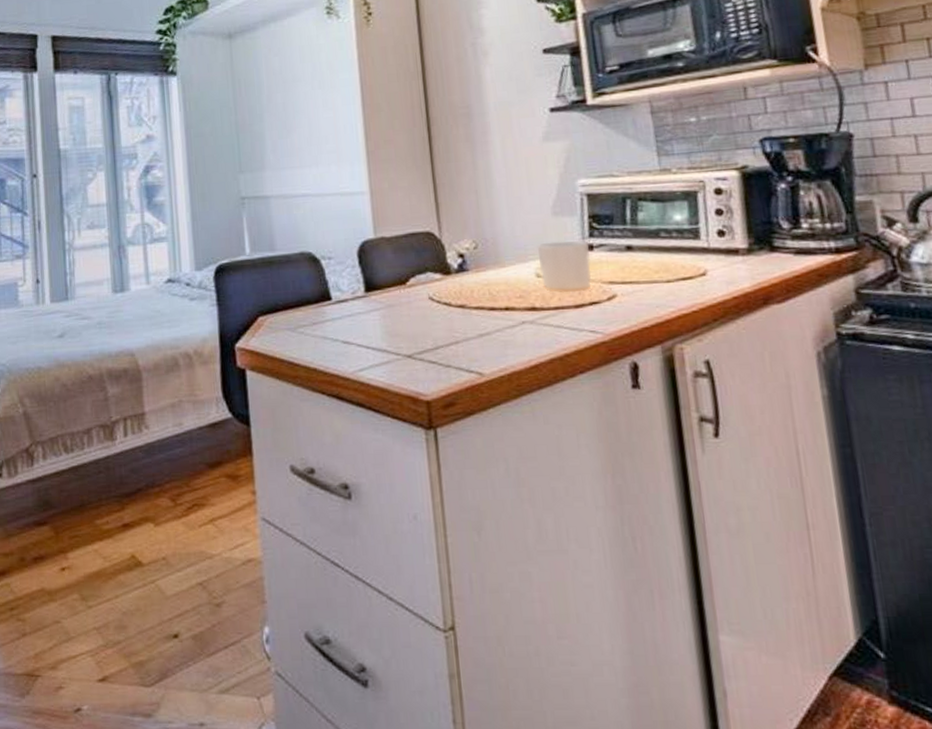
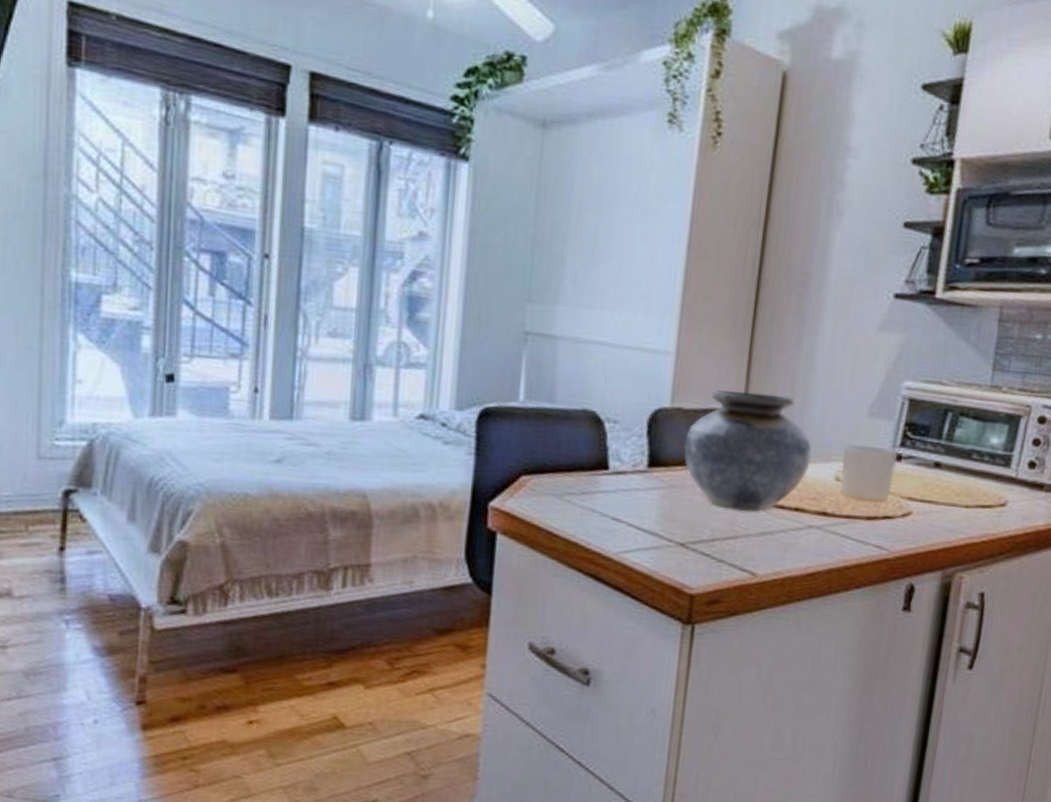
vase: none [392,210,510,318] -> present [683,390,812,512]

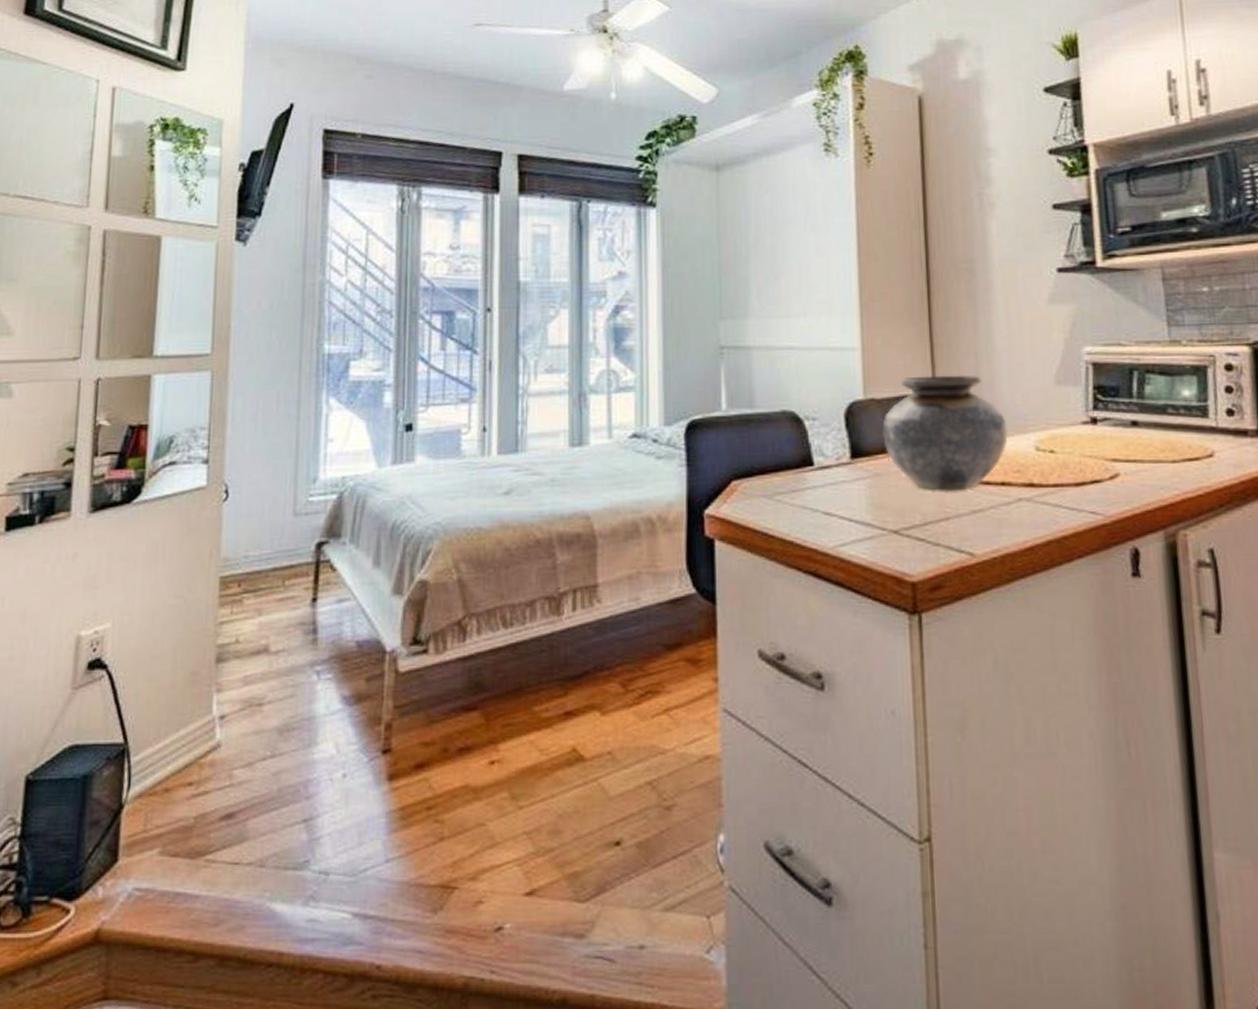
mug: present [840,444,897,503] -> none [1037,412,1095,469]

